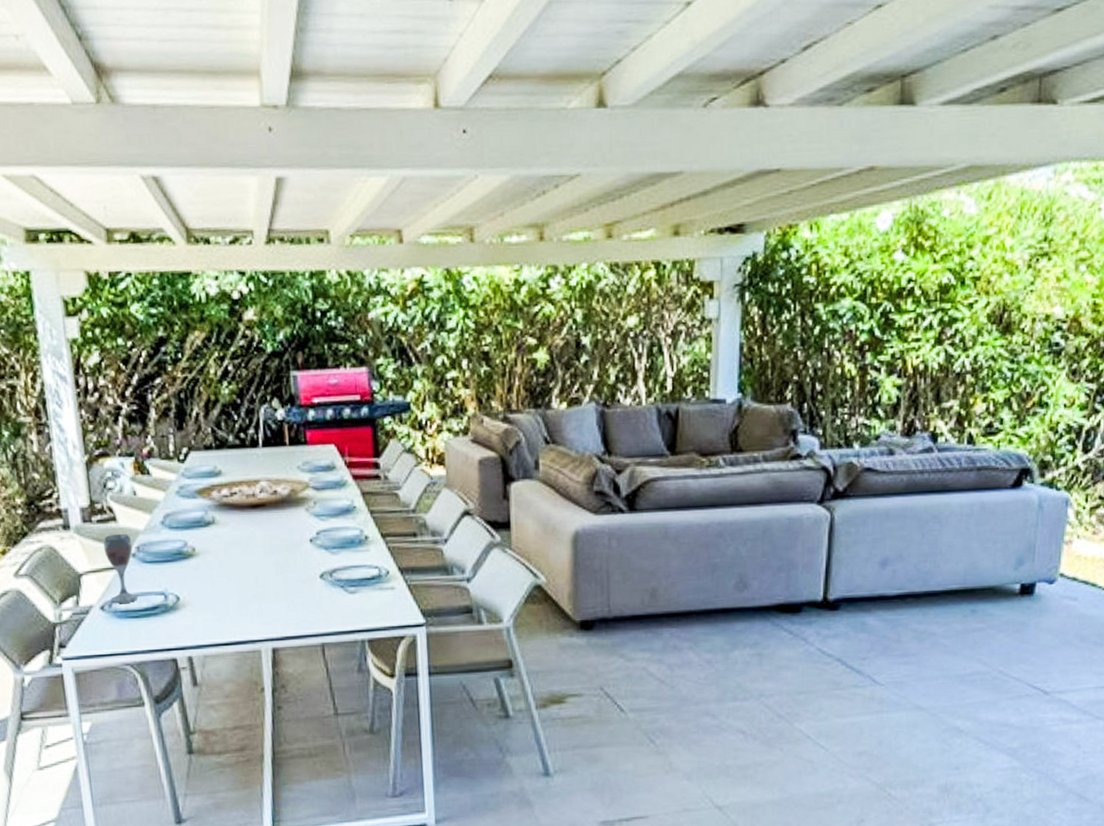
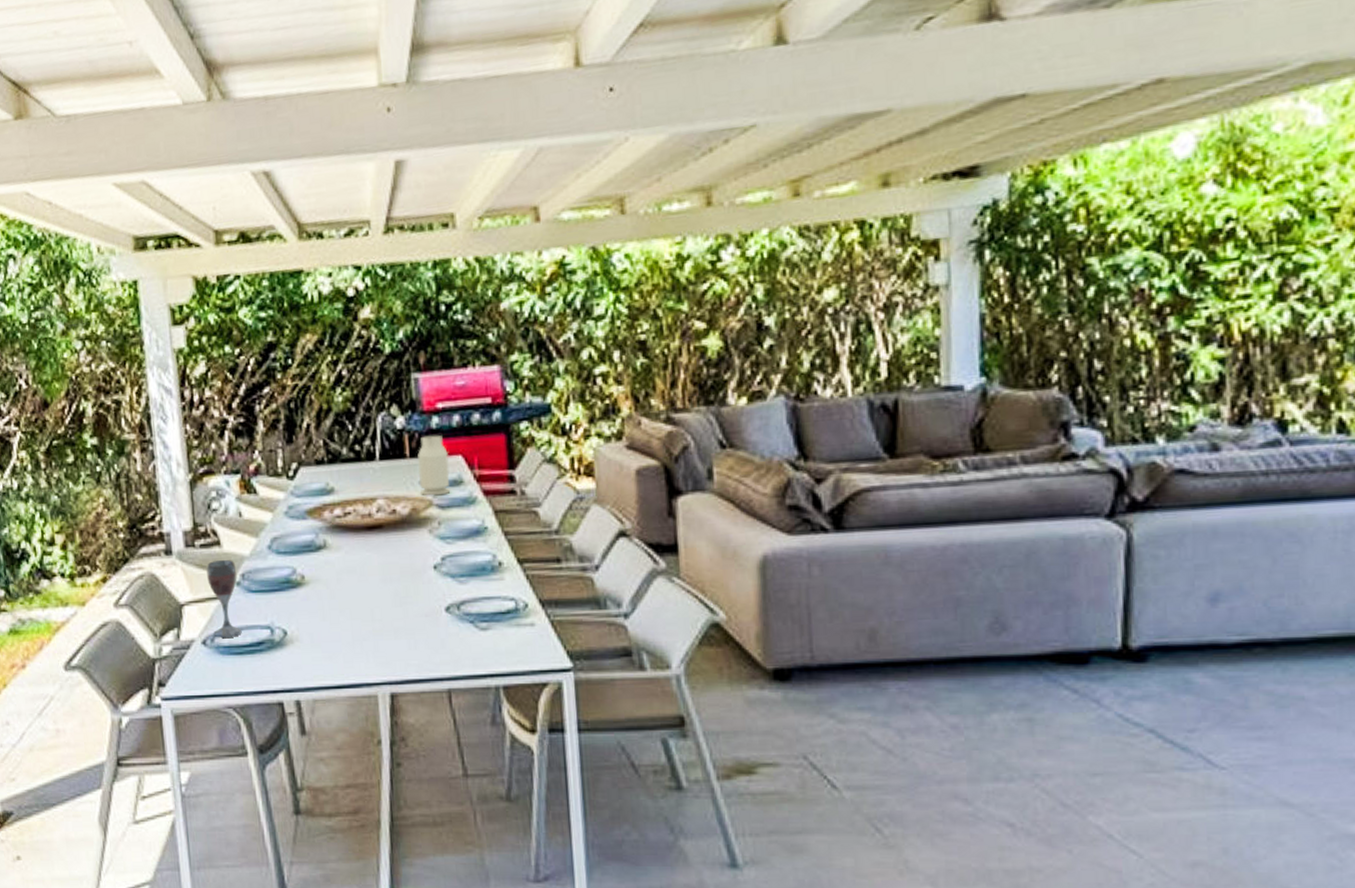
water jug: none [295,426,325,480] -> present [417,435,451,496]

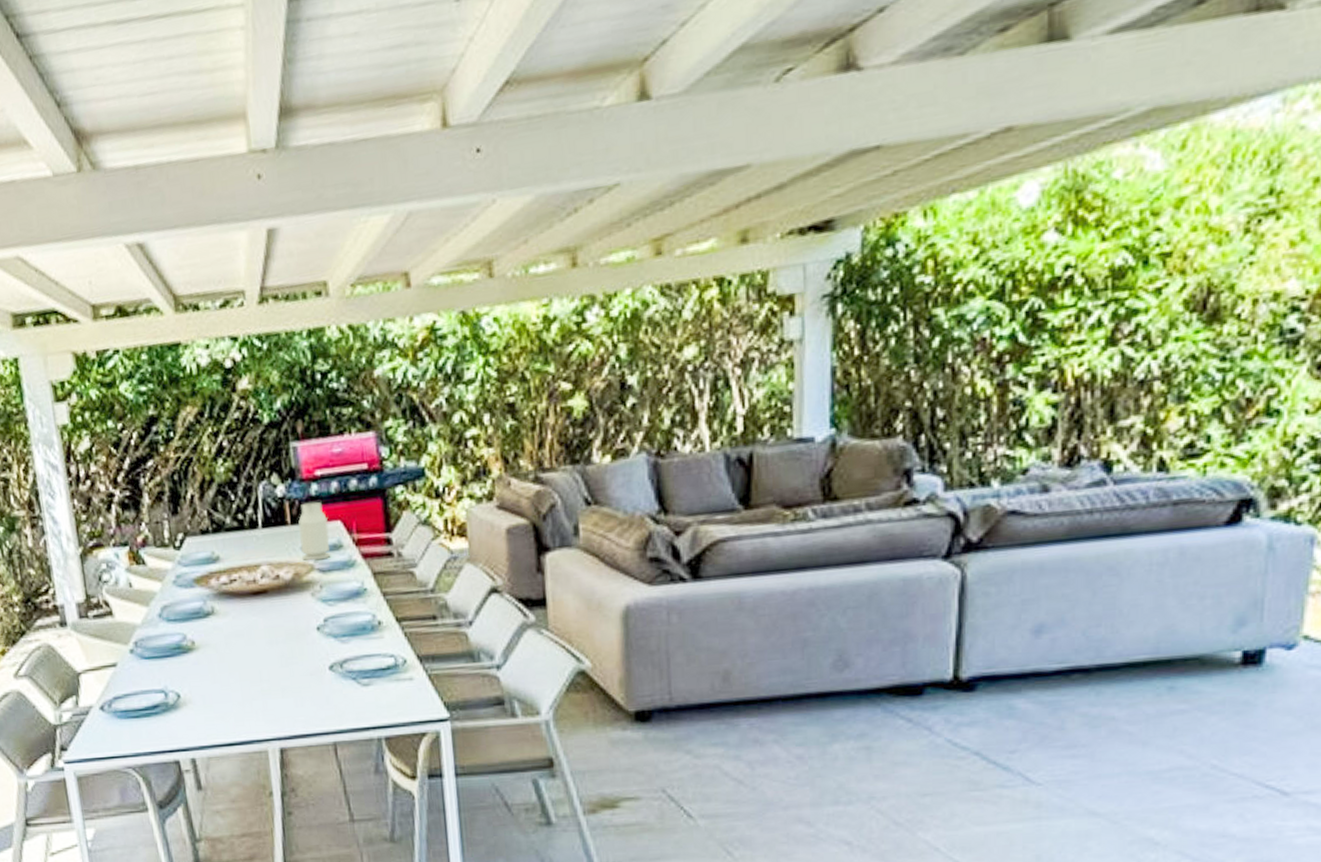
cup: present [206,559,242,638] -> none [100,628,138,703]

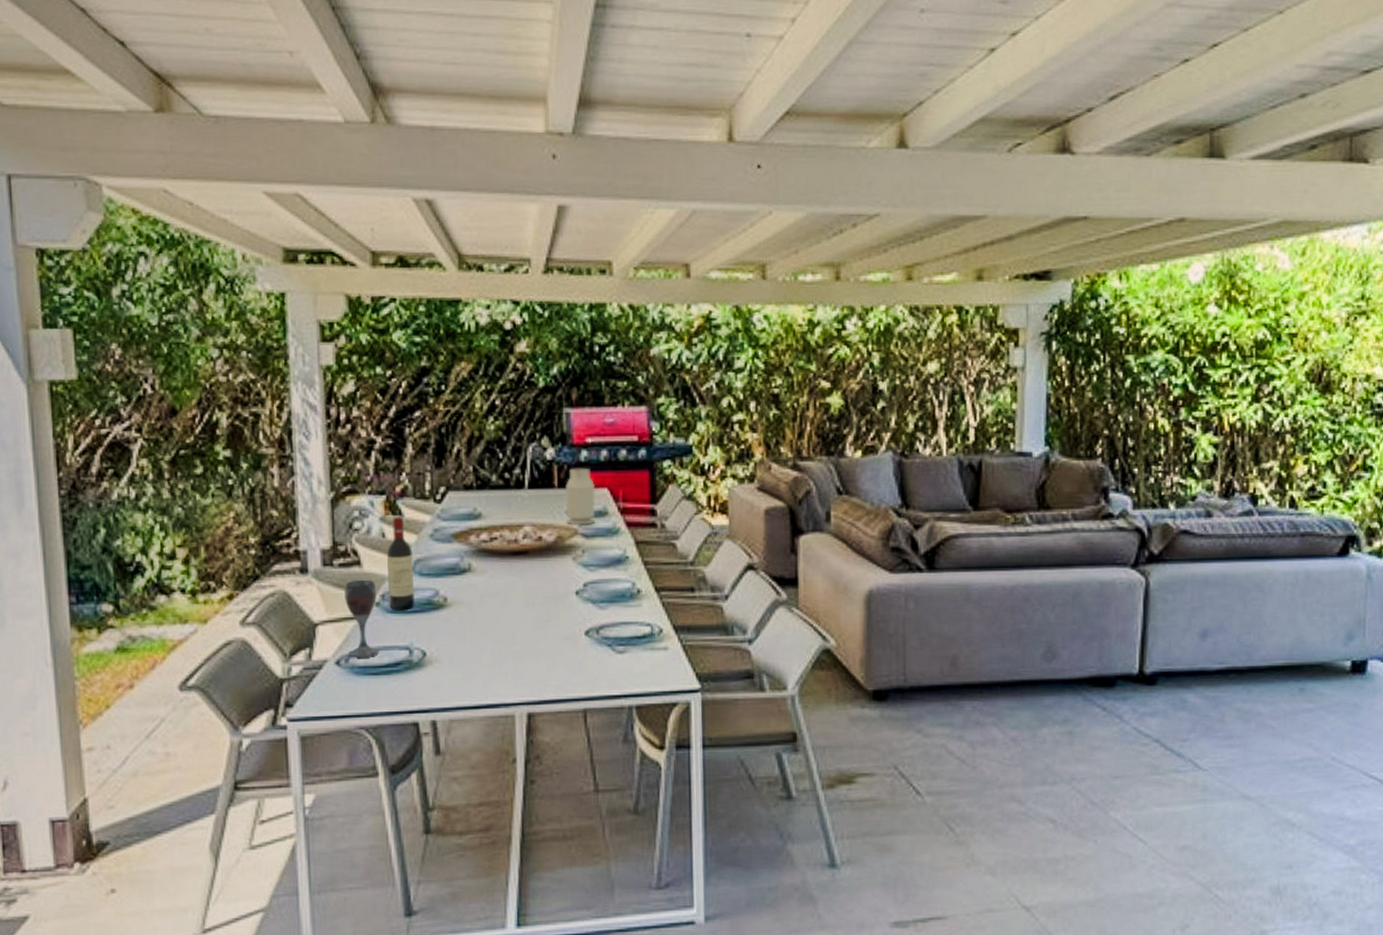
cup: none [100,628,138,703] -> present [344,579,379,658]
wine bottle: none [135,565,165,657] -> present [387,516,414,611]

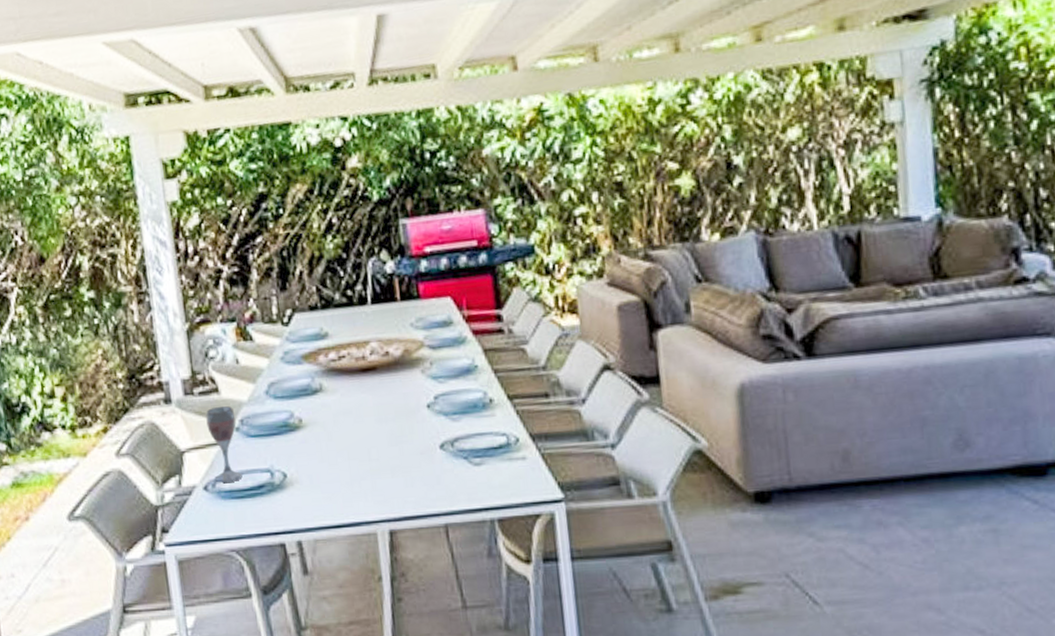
wine bottle: present [387,516,414,611] -> none [242,342,272,435]
water jug: present [564,467,596,525] -> none [407,278,441,338]

